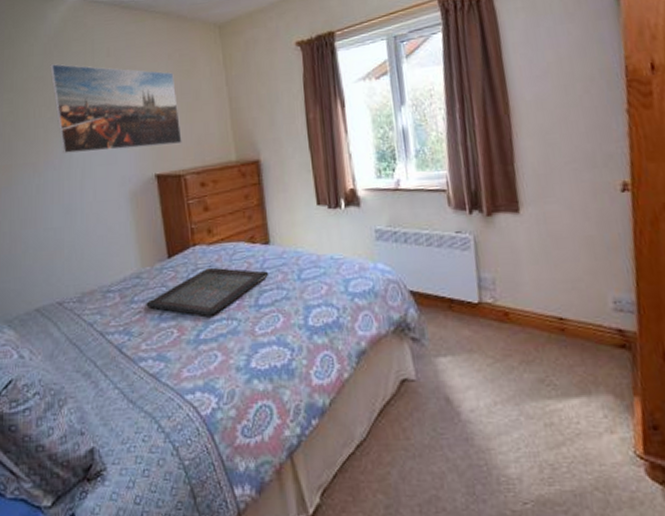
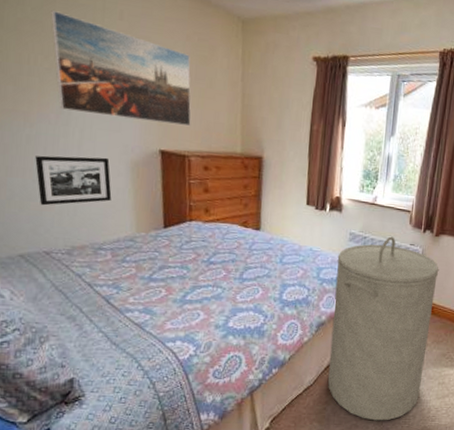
picture frame: none [44,192,115,254] -> present [35,155,112,206]
serving tray: present [146,267,269,318] -> none [137,241,256,283]
laundry hamper: none [365,226,520,489] -> present [327,236,439,421]

